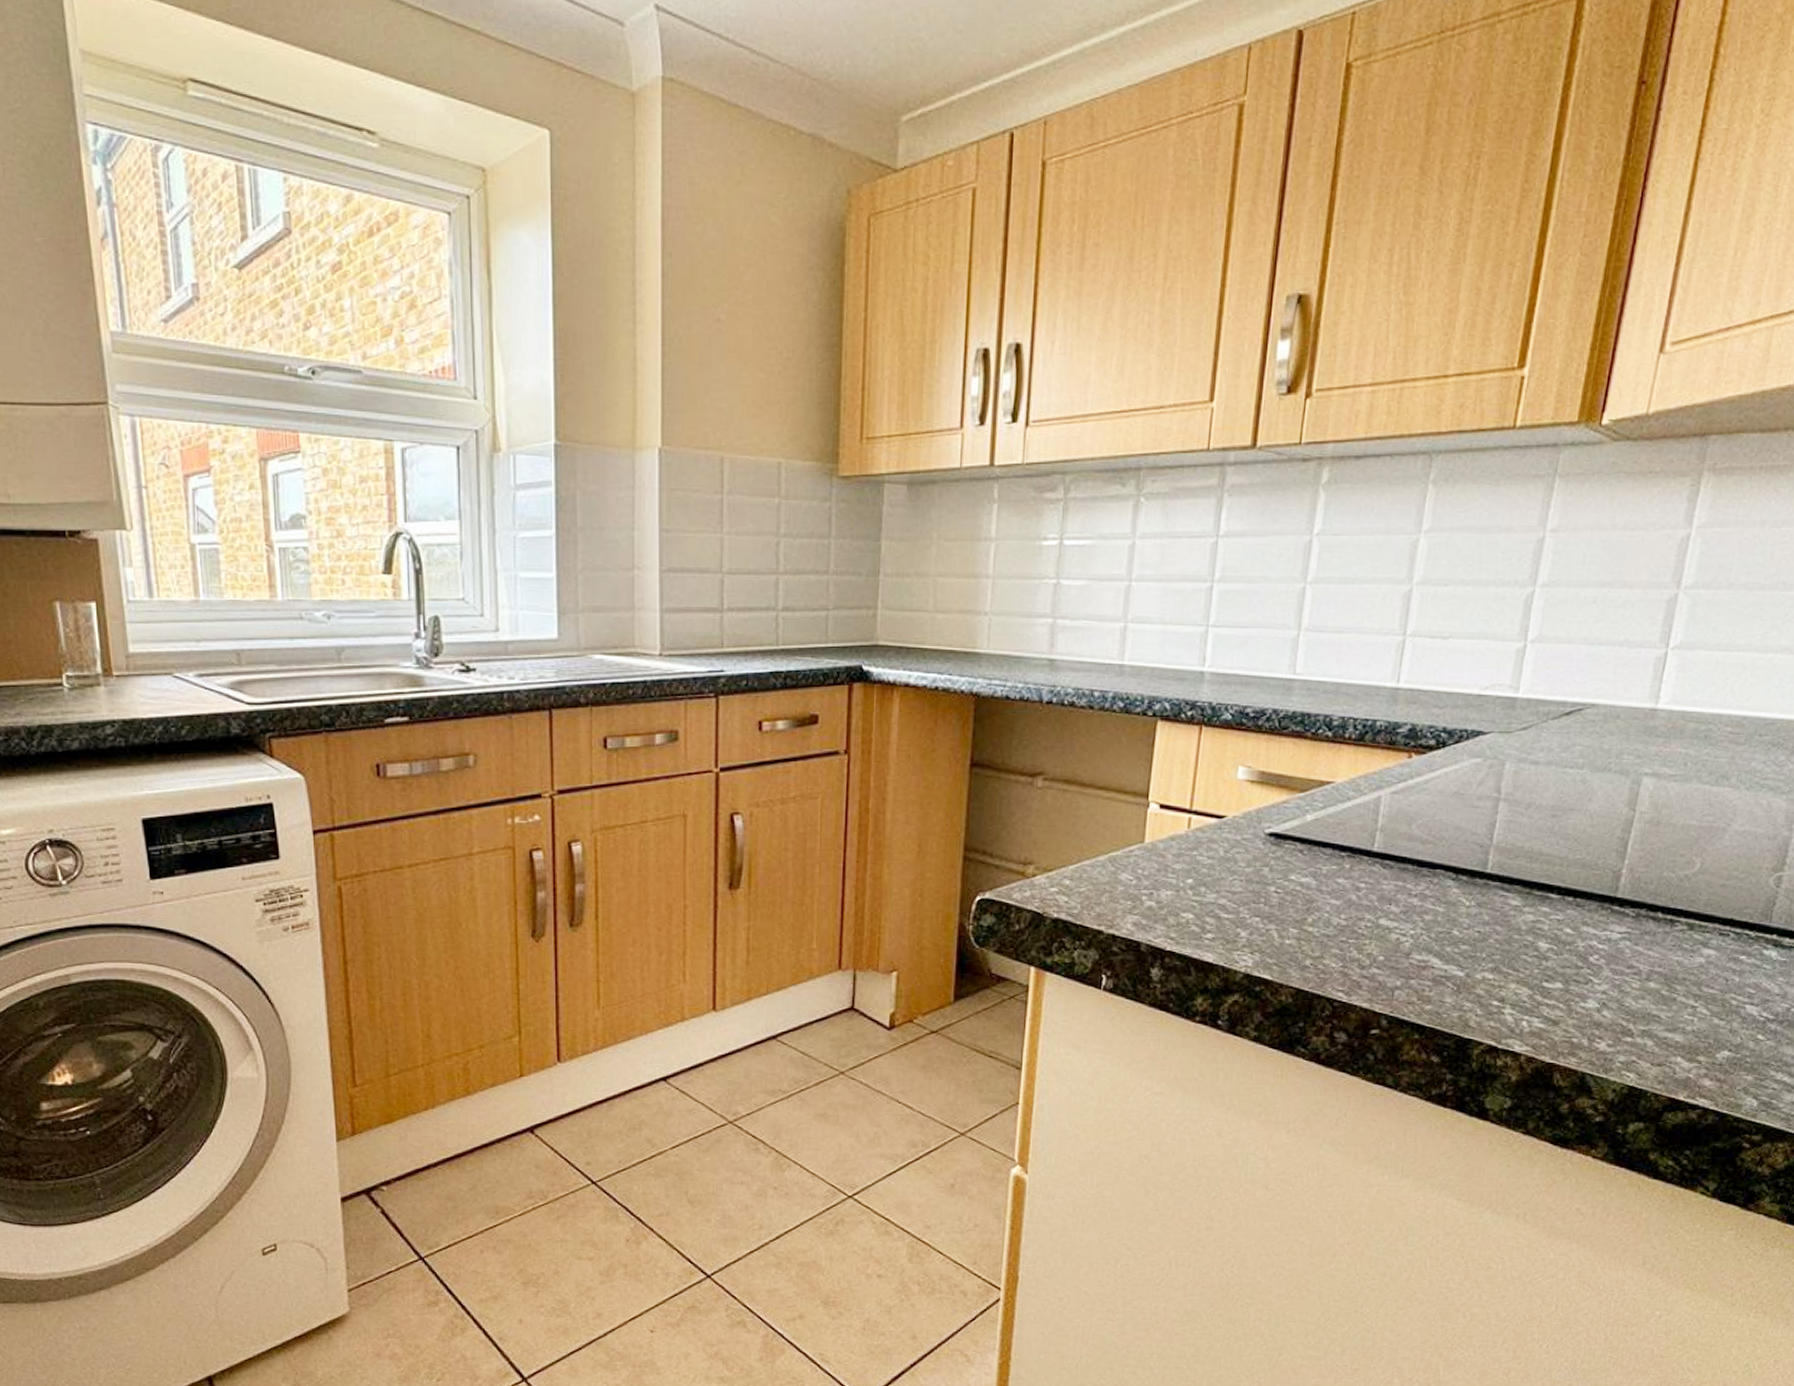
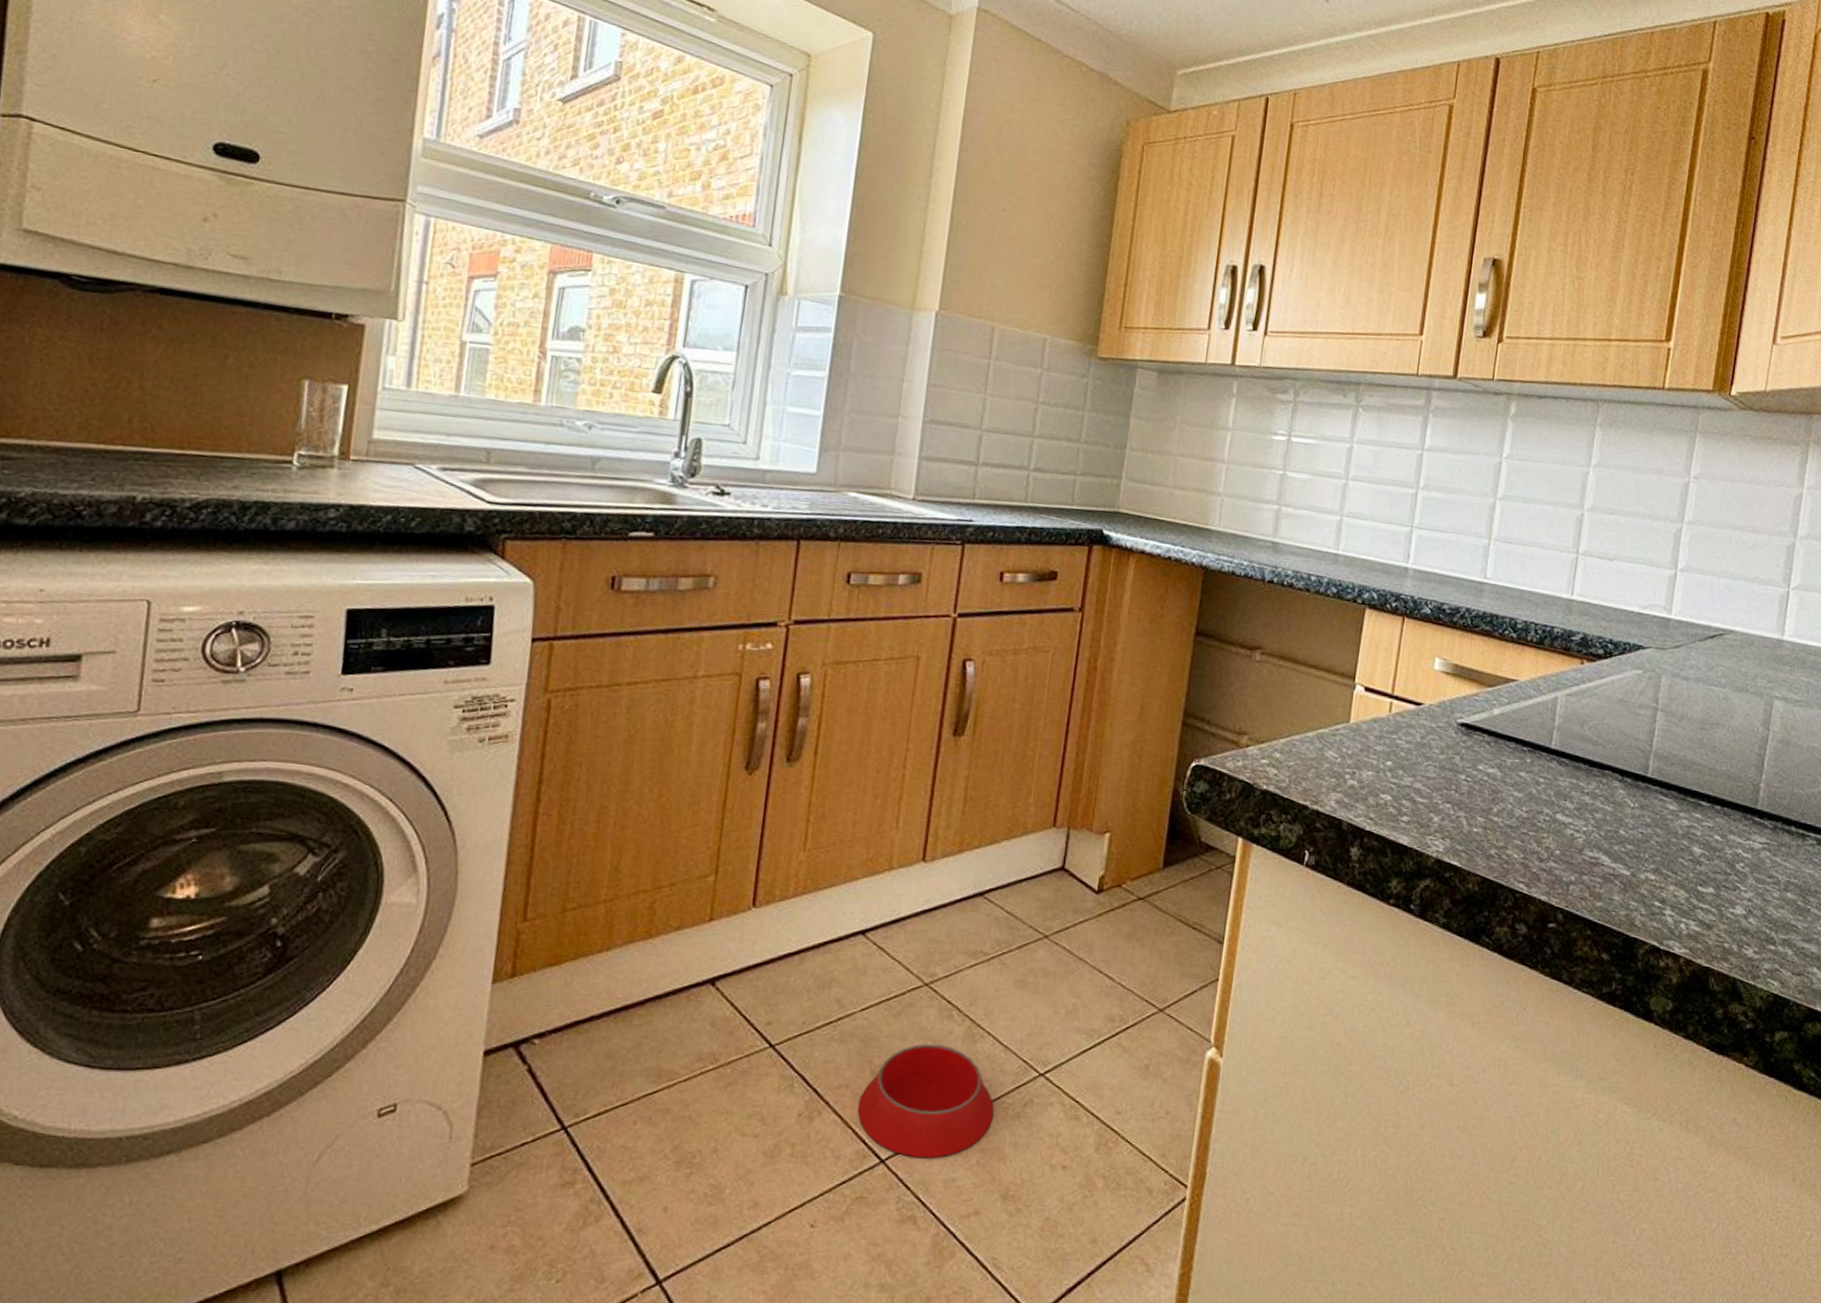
pet bowl: none [680,1174,807,1272] -> present [857,1043,994,1158]

